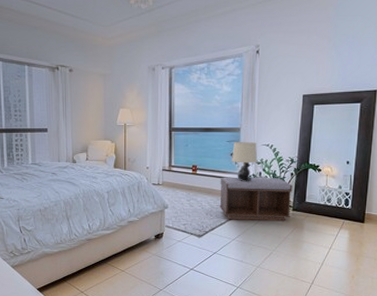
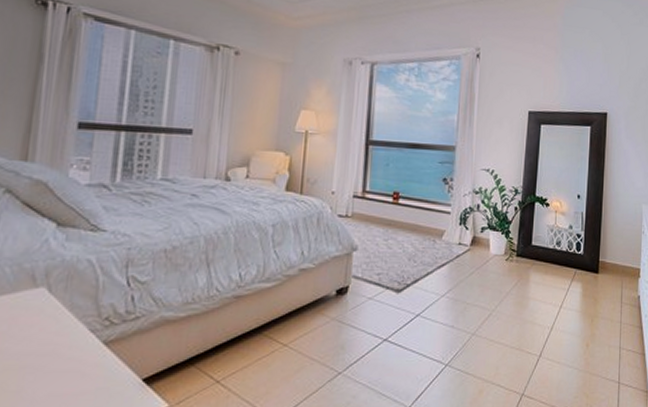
bench: present [219,177,293,221] -> none [426,209,517,271]
table lamp: present [232,141,258,181] -> none [444,163,476,216]

